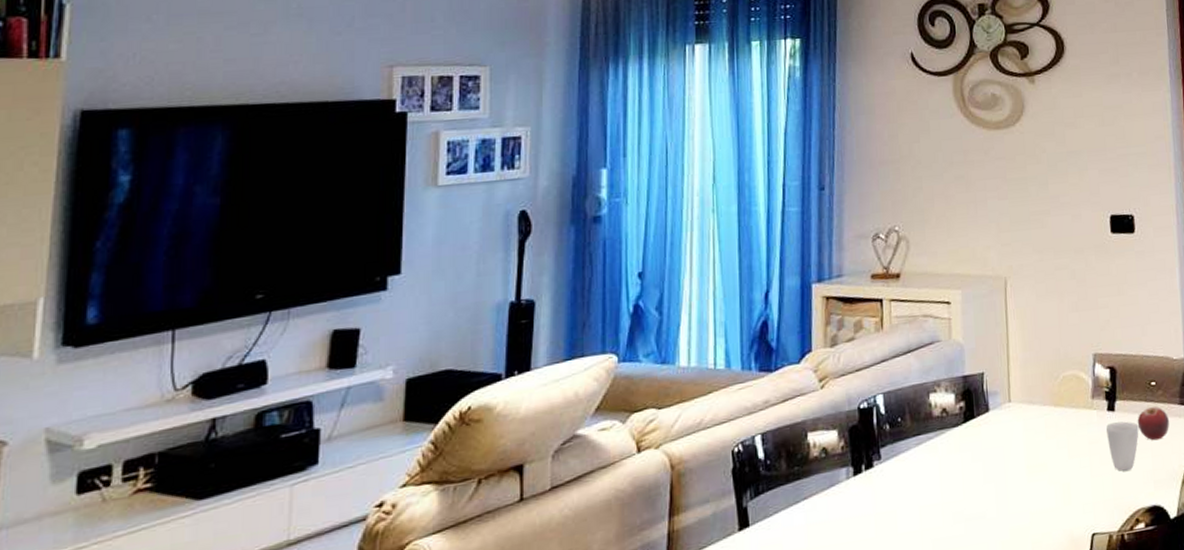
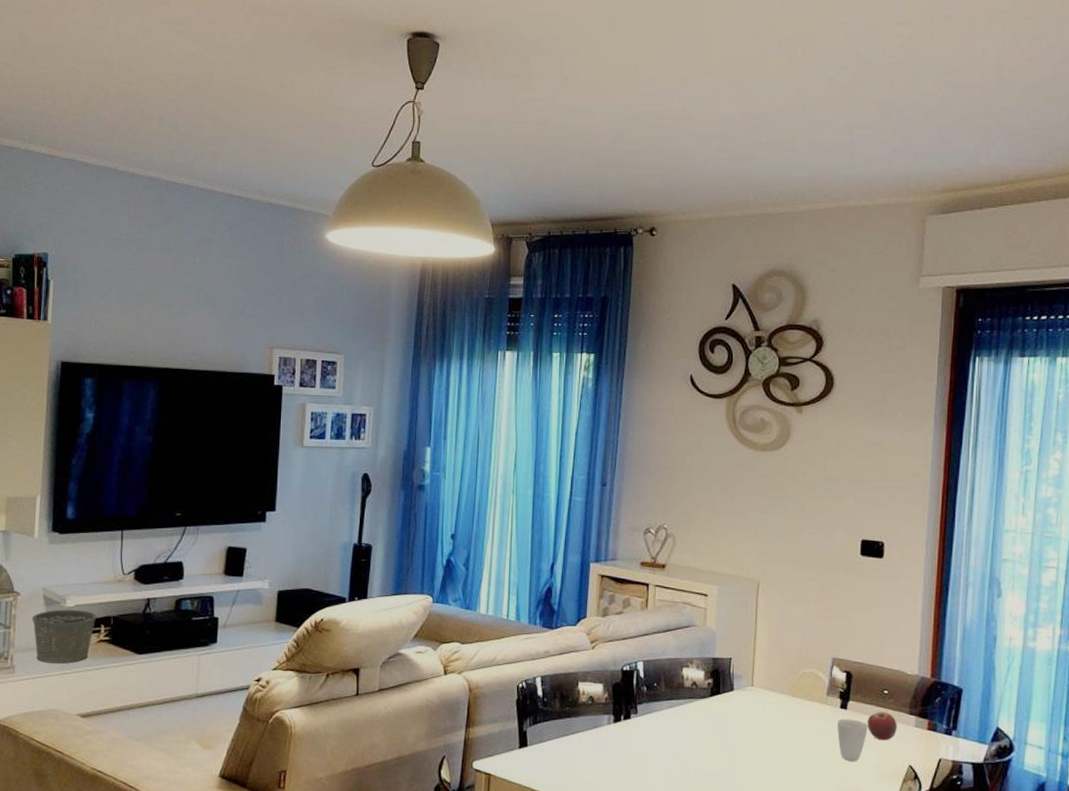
basket: none [26,451,133,539] -> present [32,609,97,665]

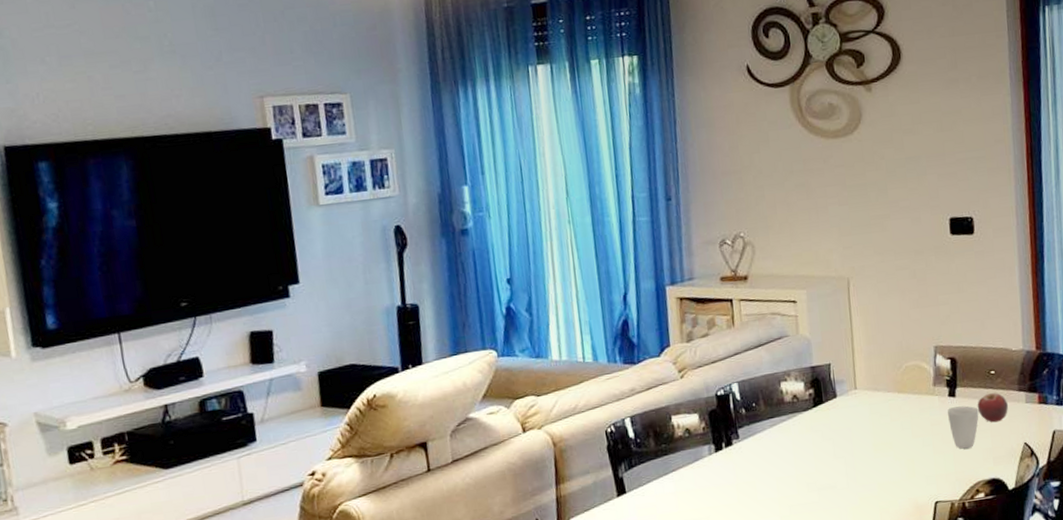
basket: present [32,609,97,665] -> none [27,430,108,498]

